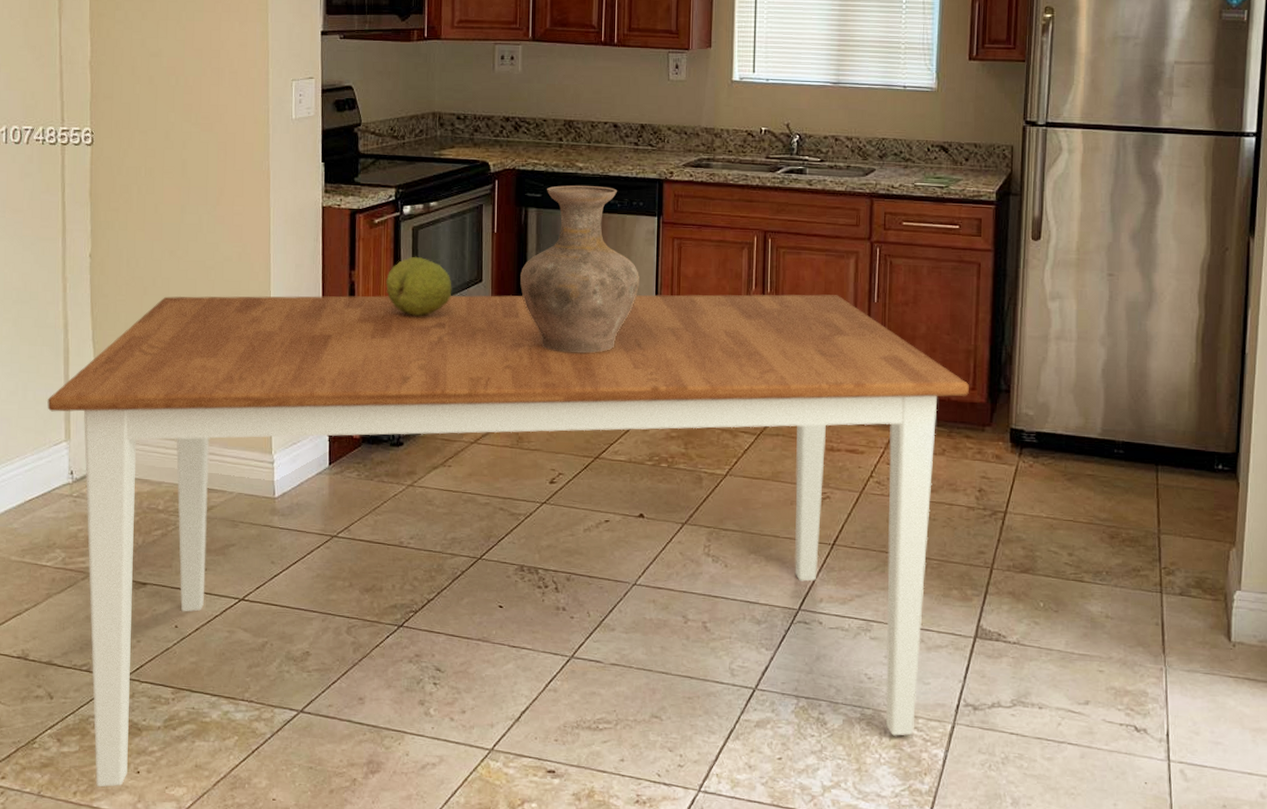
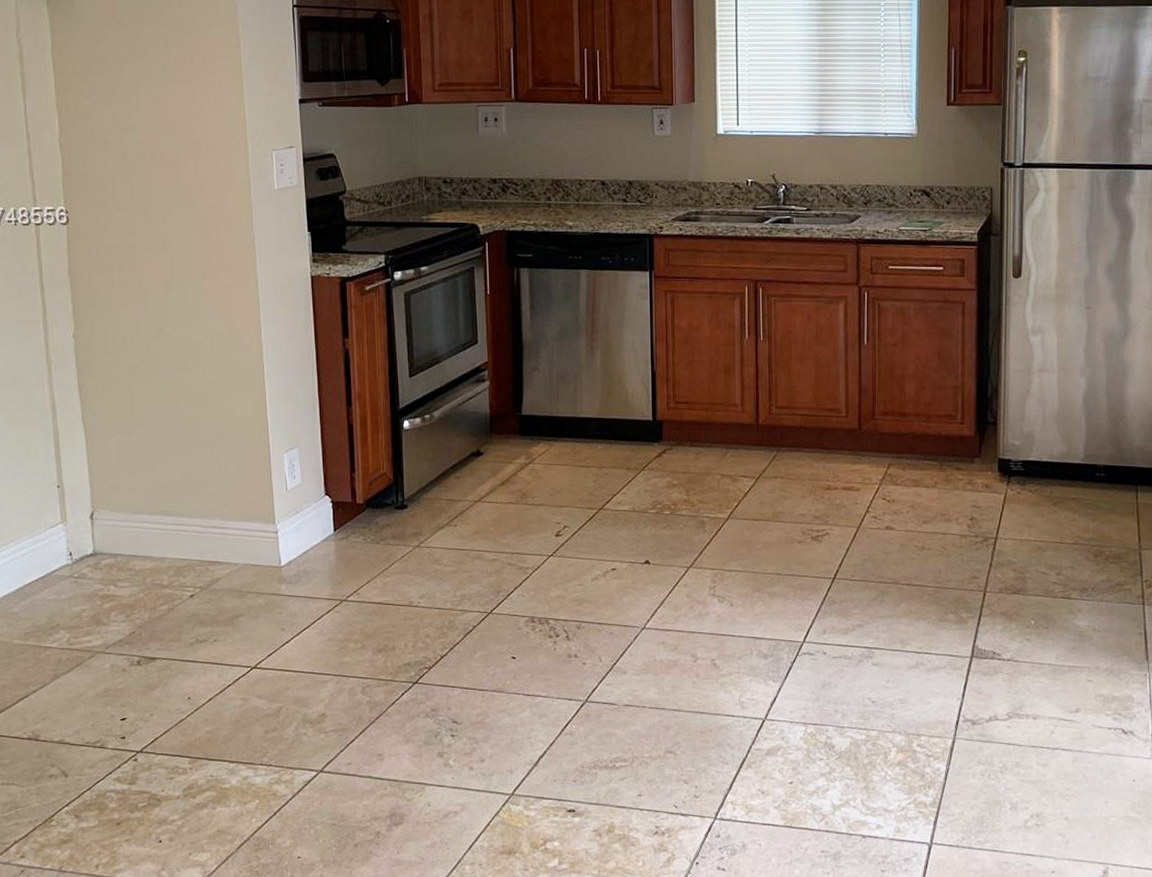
dining table: present [47,294,969,788] -> none [40,339,958,859]
fruit: present [385,256,452,317] -> none [380,321,448,381]
vase: present [520,185,639,354] -> none [516,243,634,409]

